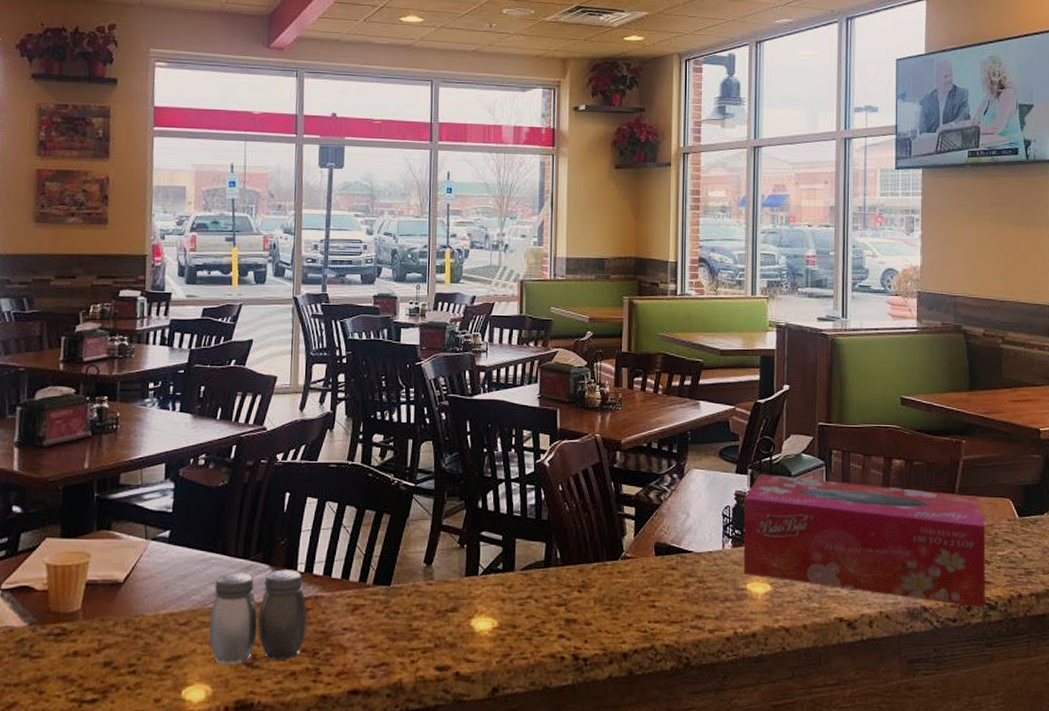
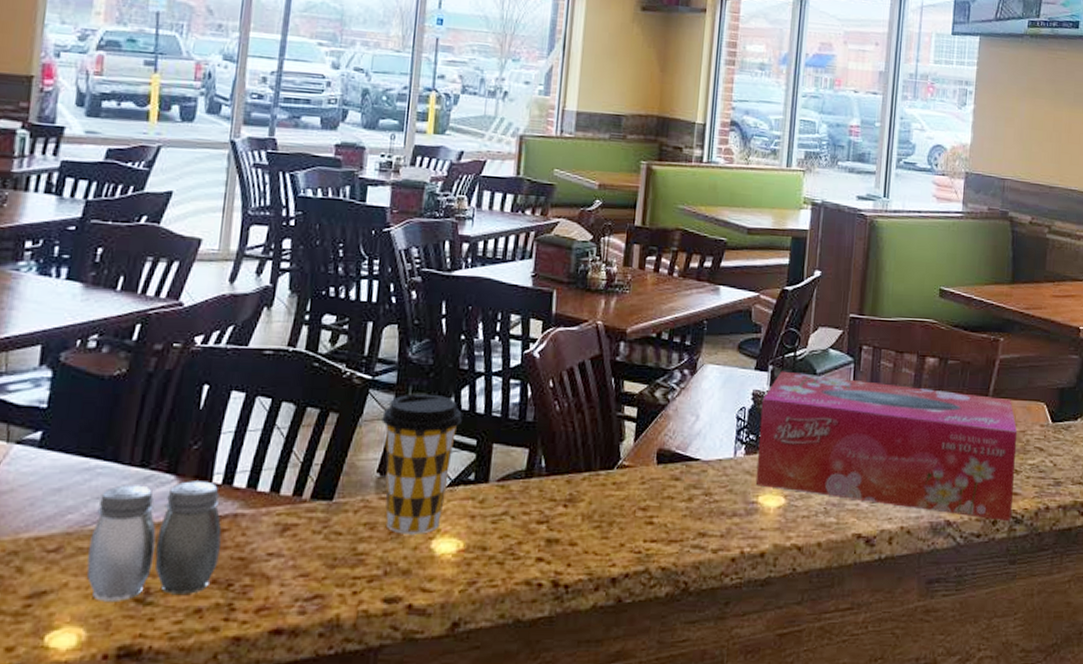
coffee cup: none [425,498,489,614] -> present [382,394,462,534]

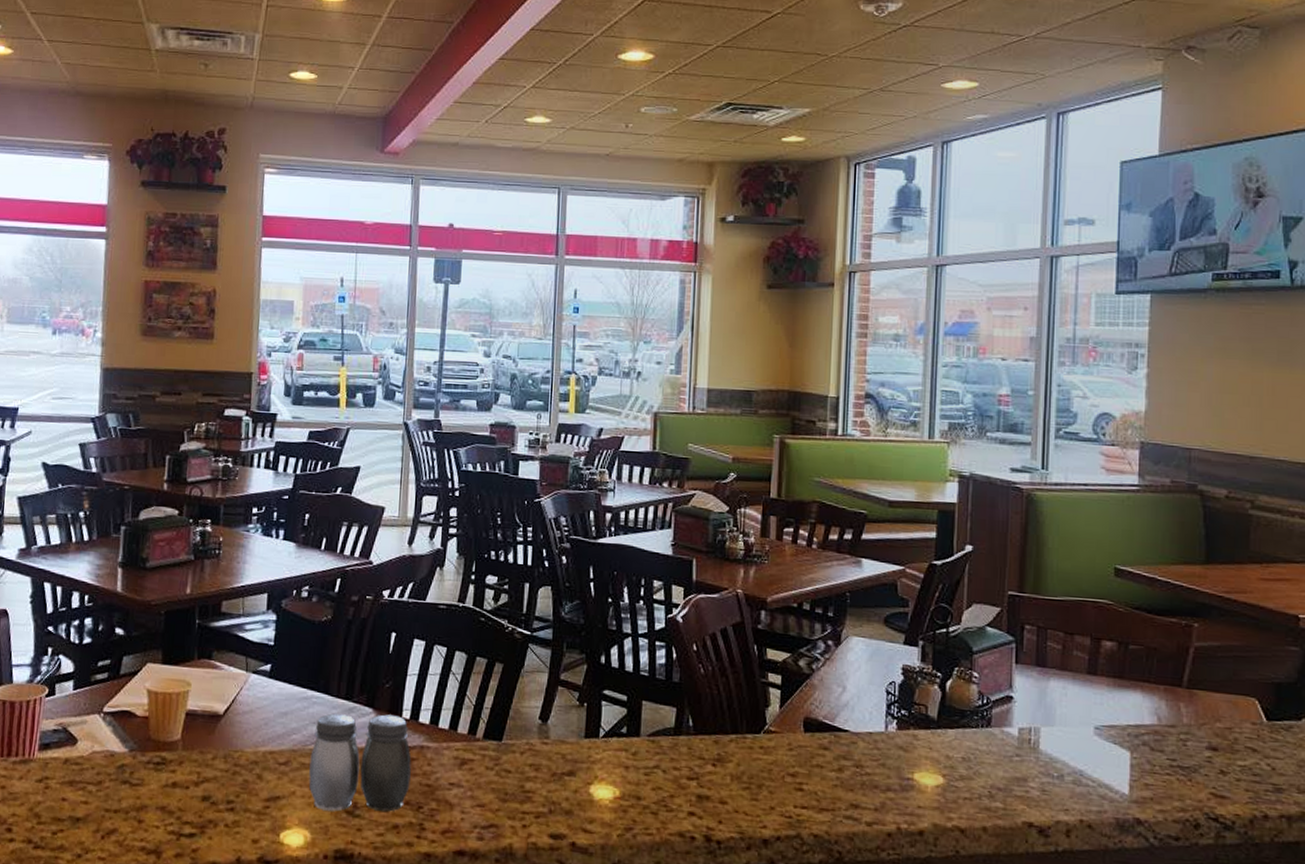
coffee cup: present [382,394,462,534] -> none [541,650,613,779]
tissue box: present [755,371,1018,522] -> none [910,647,1222,828]

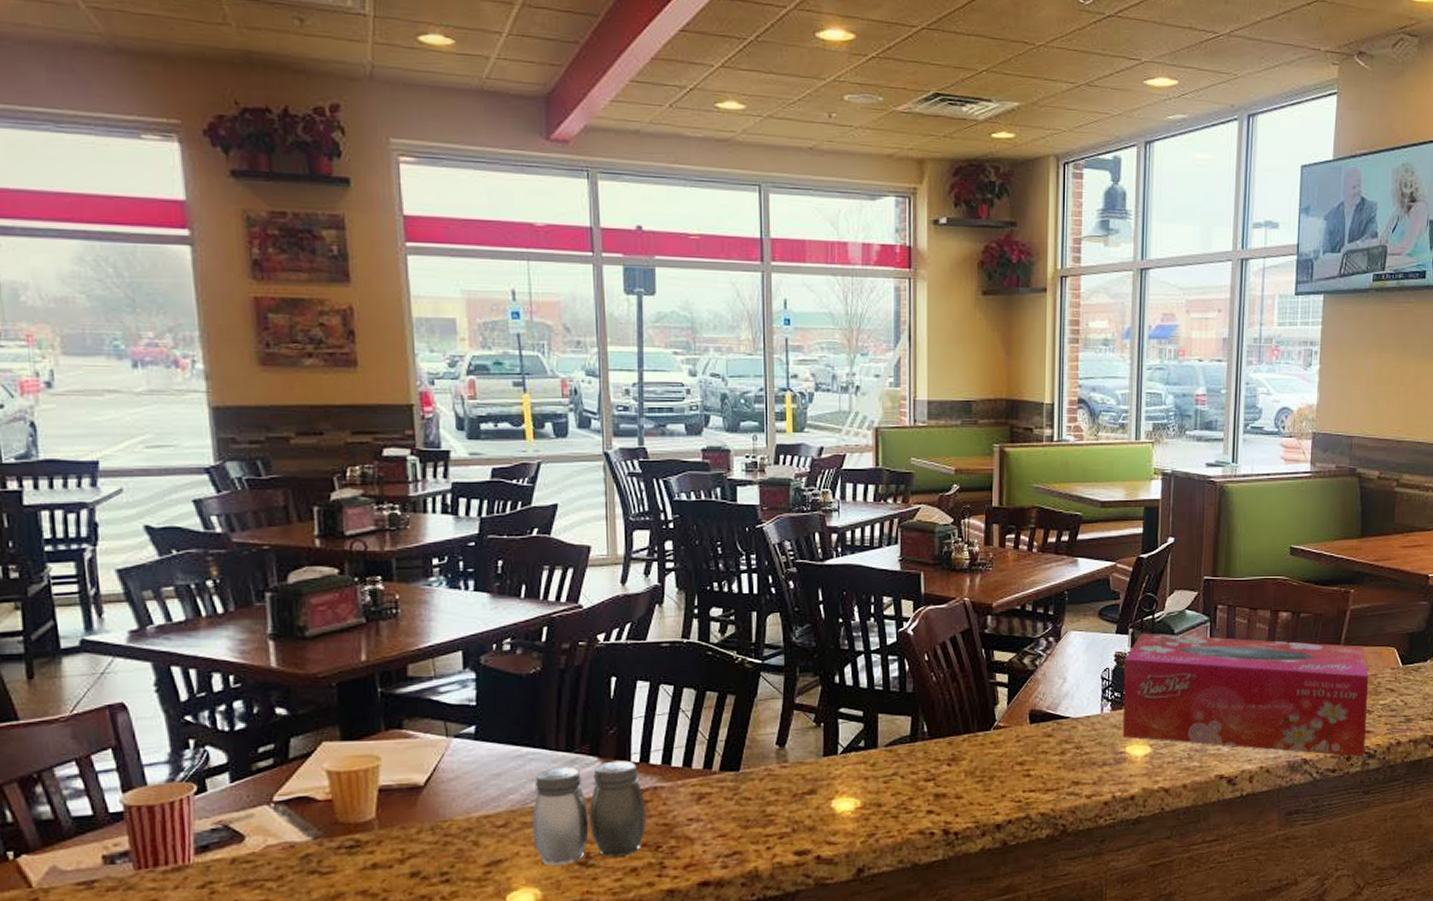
tissue box: none [910,647,1222,828] -> present [1122,633,1369,757]

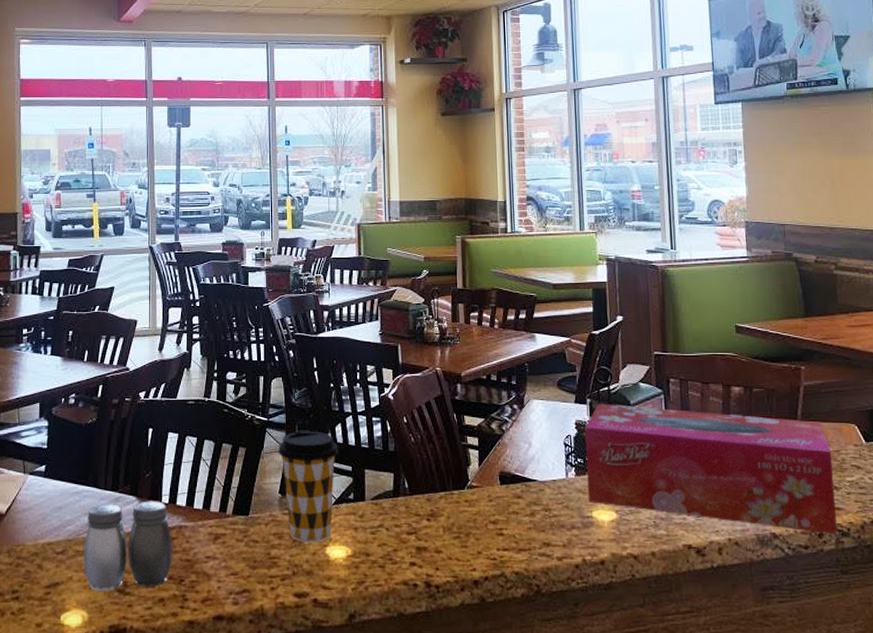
coffee cup: none [775,673,847,797] -> present [278,431,338,543]

